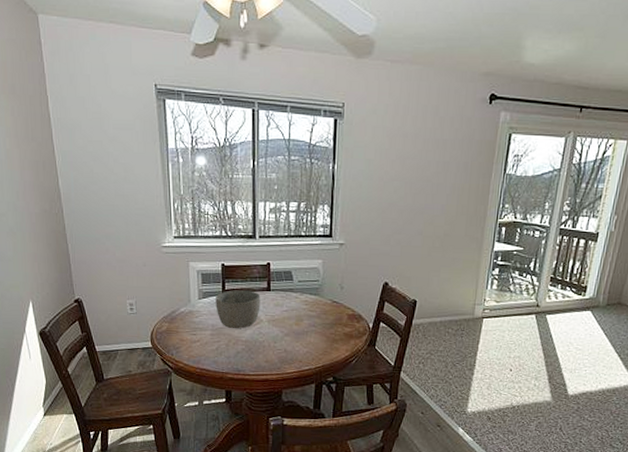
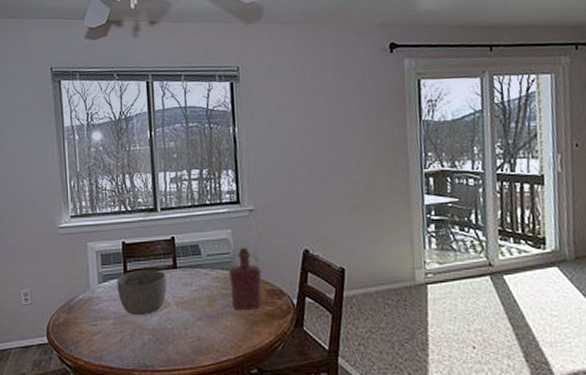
bottle: none [316,276,345,330] -> present [228,247,262,310]

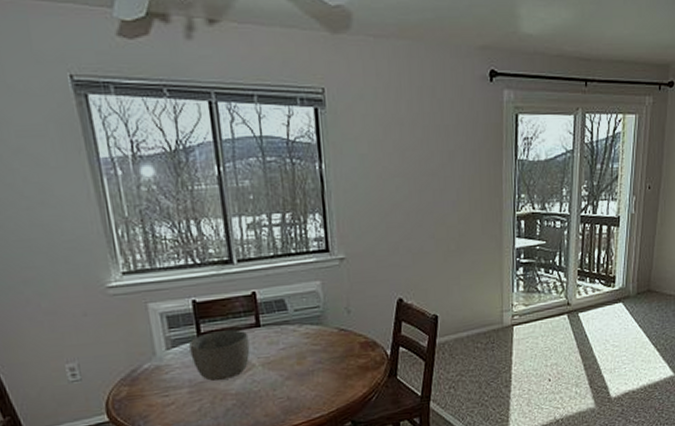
bottle: present [228,247,262,310] -> none [318,299,355,366]

